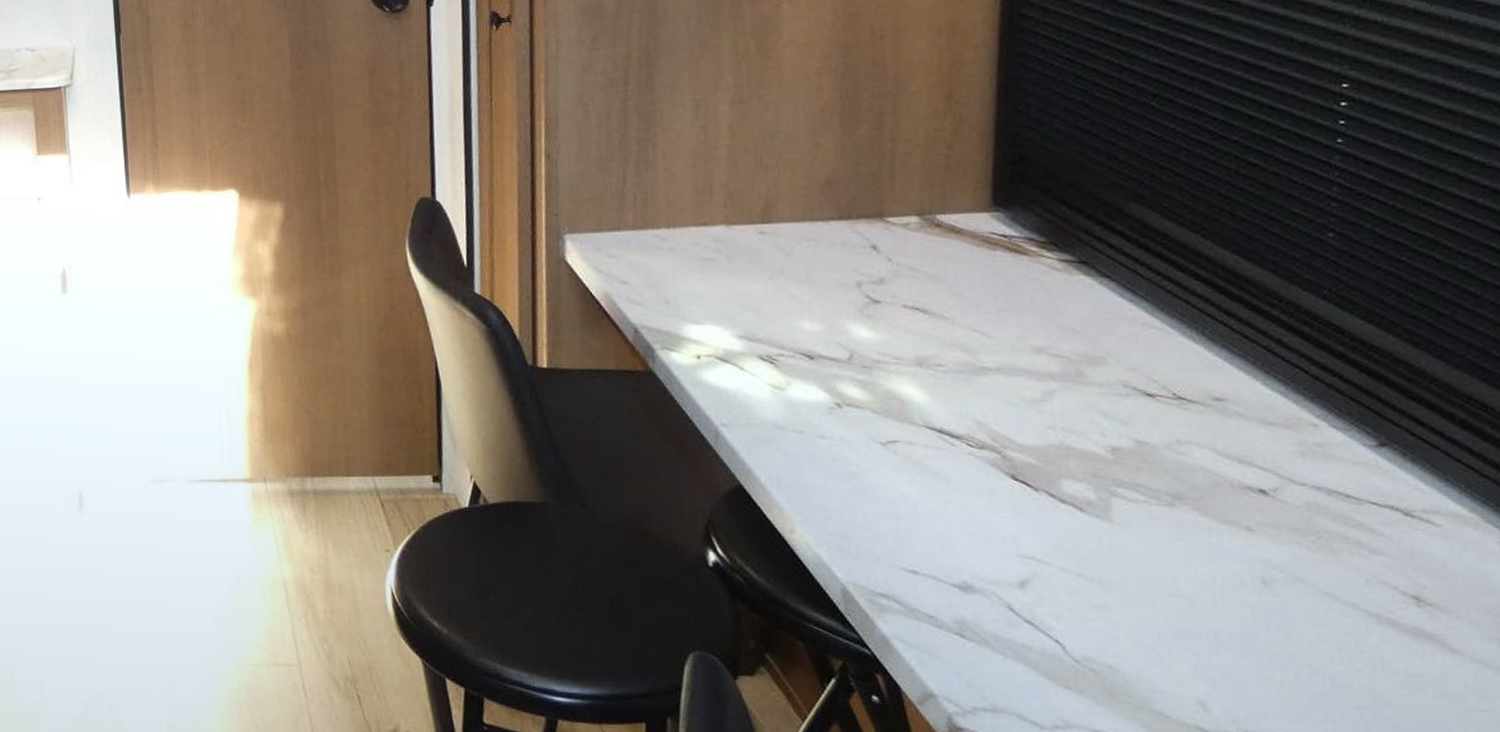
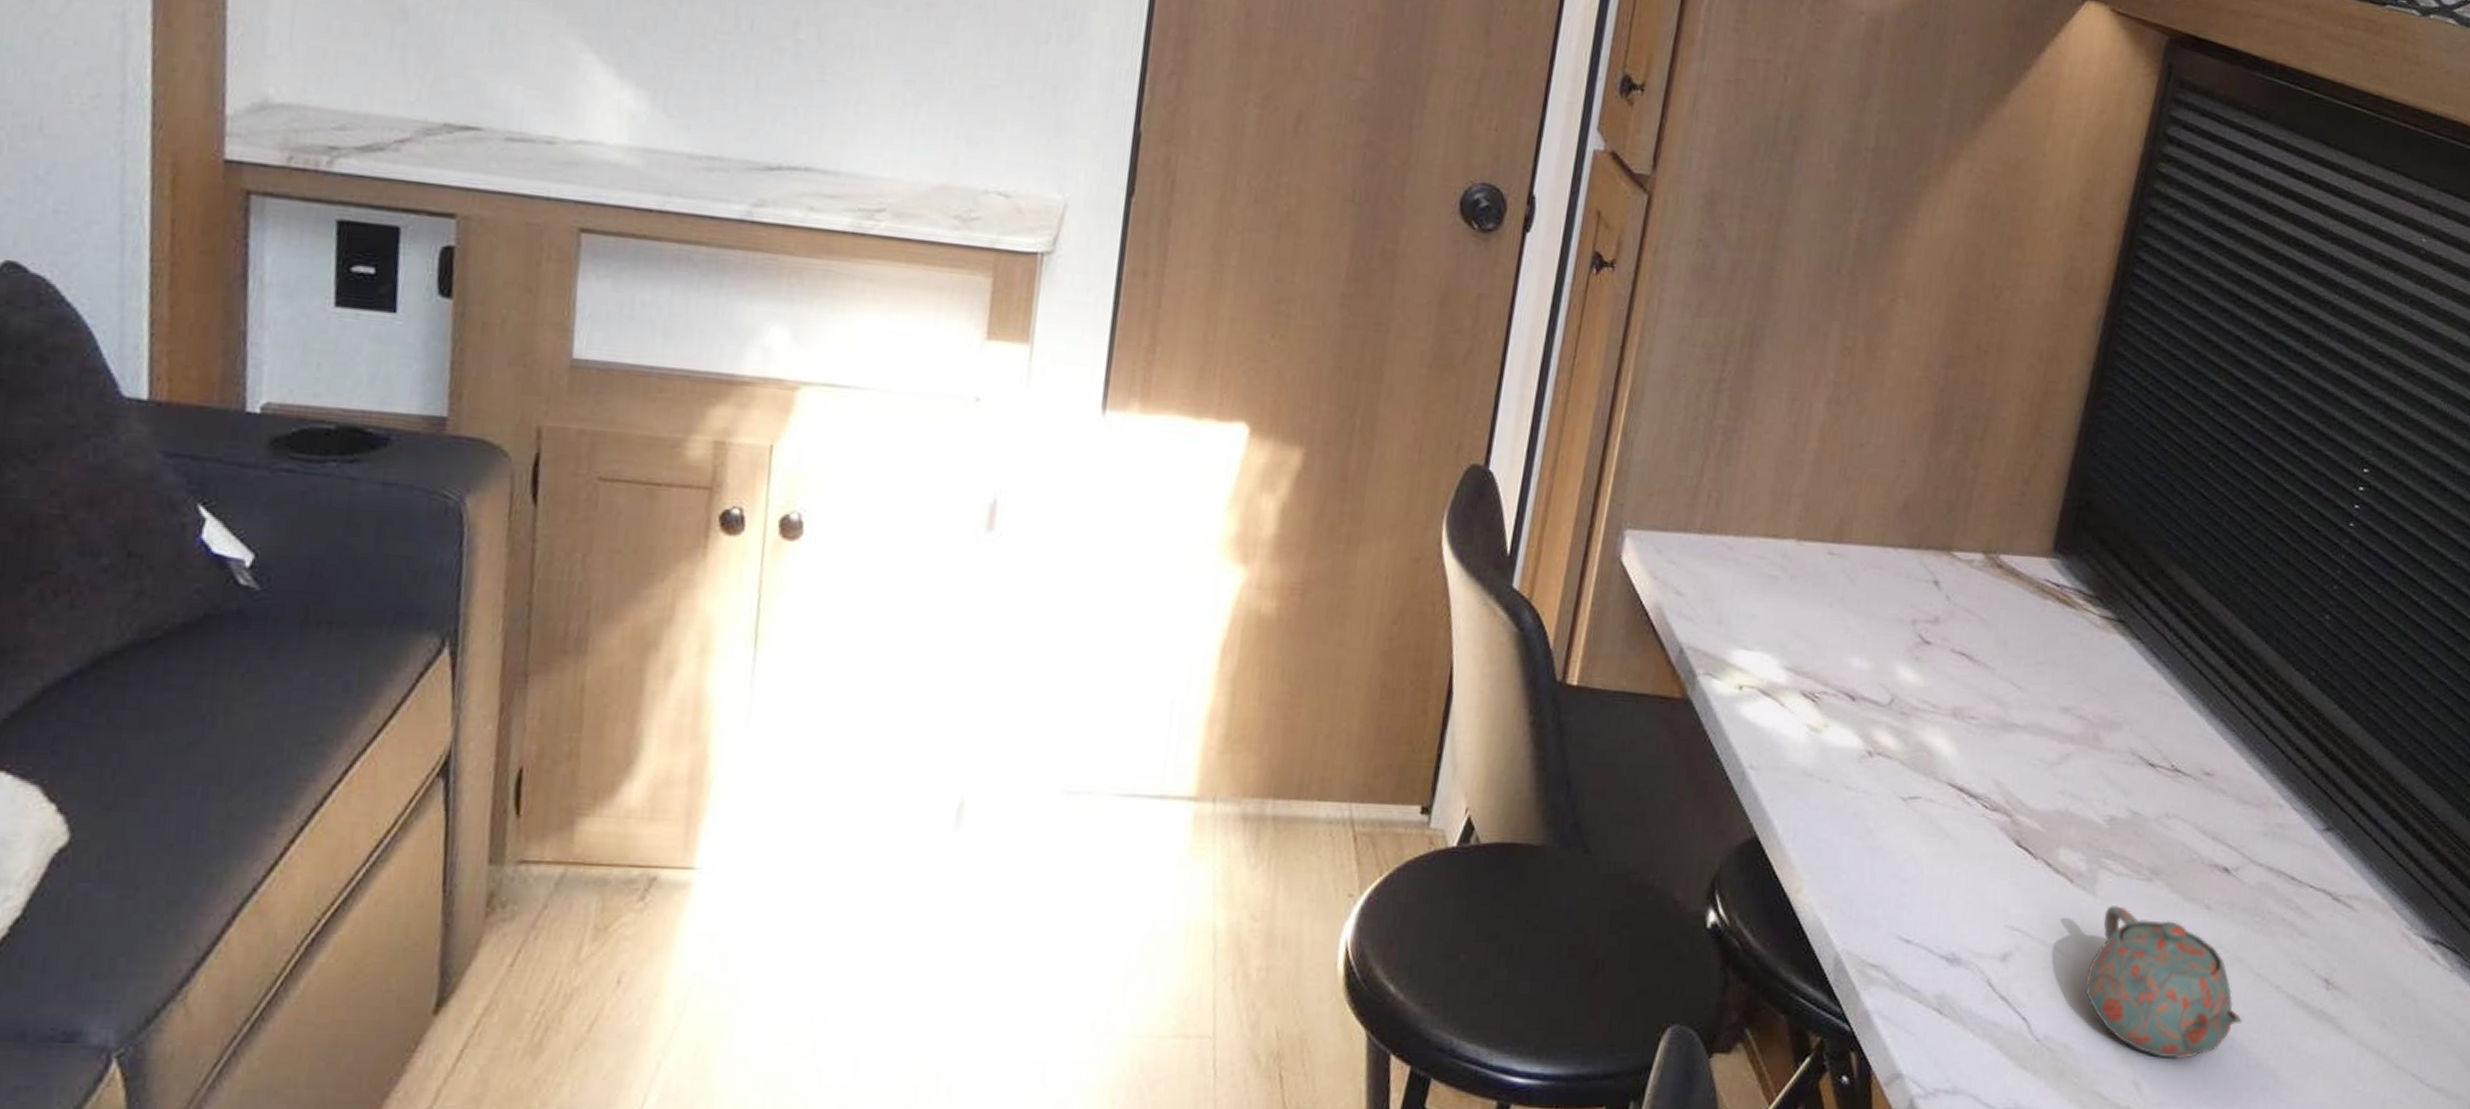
teapot: none [1119,530,1318,678] -> present [2085,904,2243,1059]

